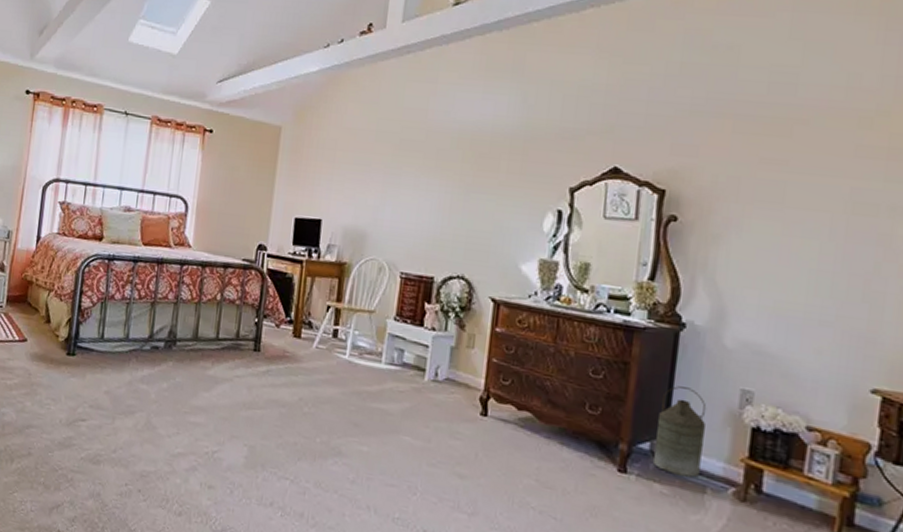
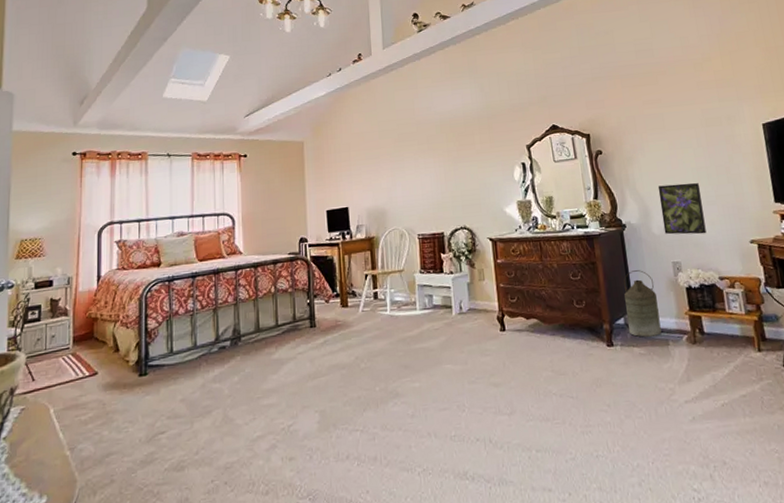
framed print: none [740,282,815,364] -> present [657,183,707,235]

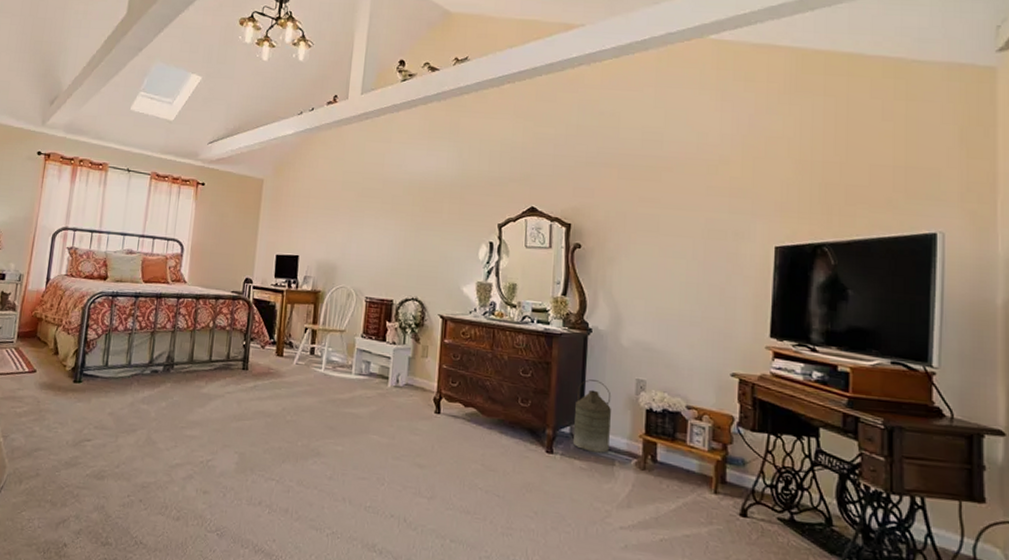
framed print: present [657,183,707,235] -> none [634,294,686,356]

